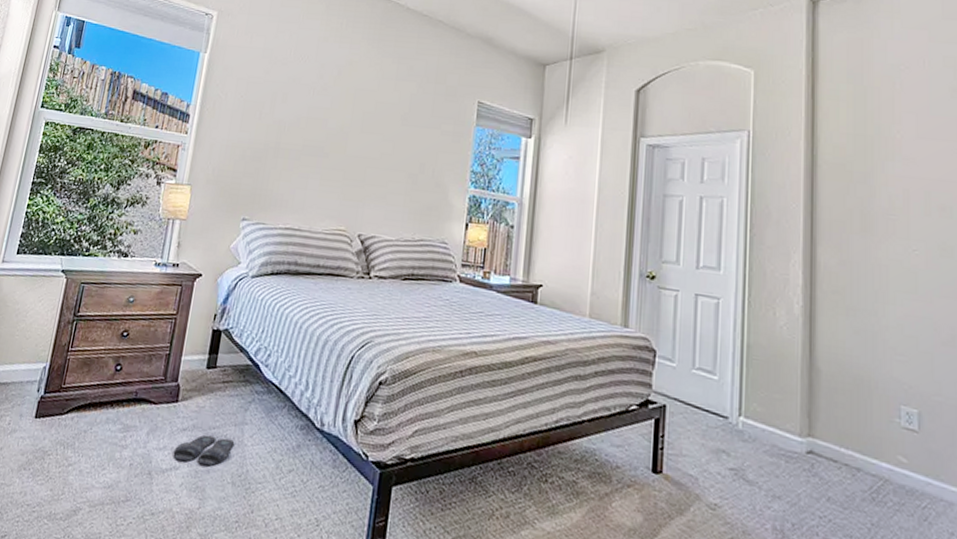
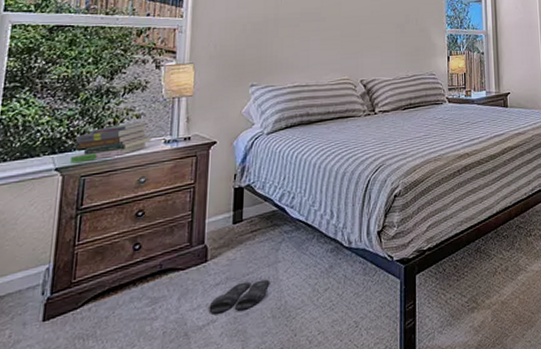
books: none [74,237,145,270] -> present [69,121,152,164]

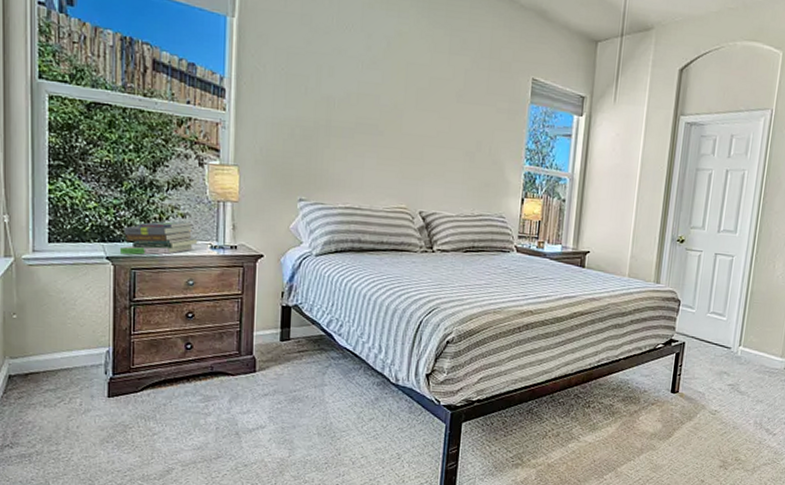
slippers: present [209,279,270,315] -> none [258,397,317,424]

